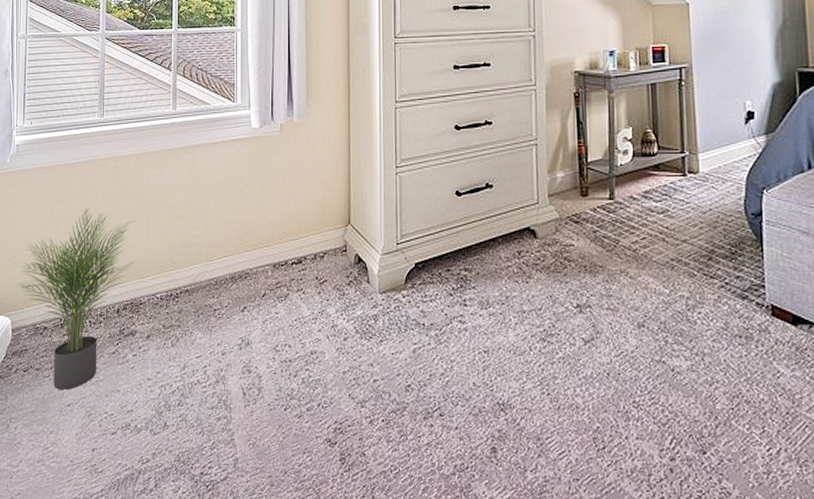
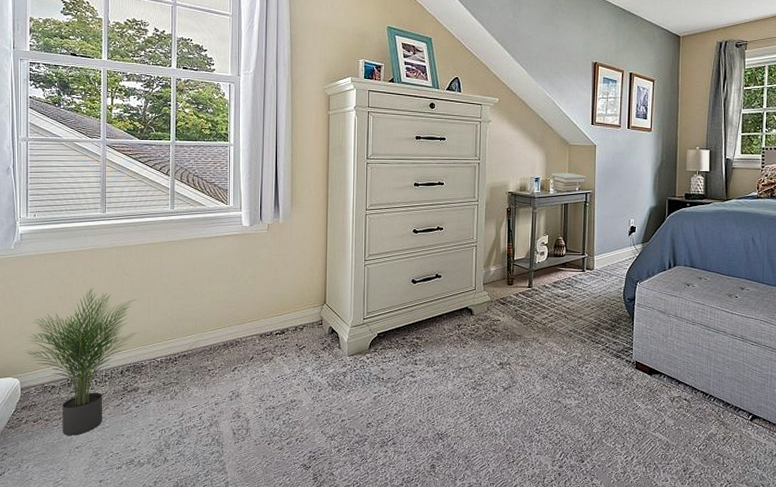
books: none [631,42,679,68] -> present [551,173,587,192]

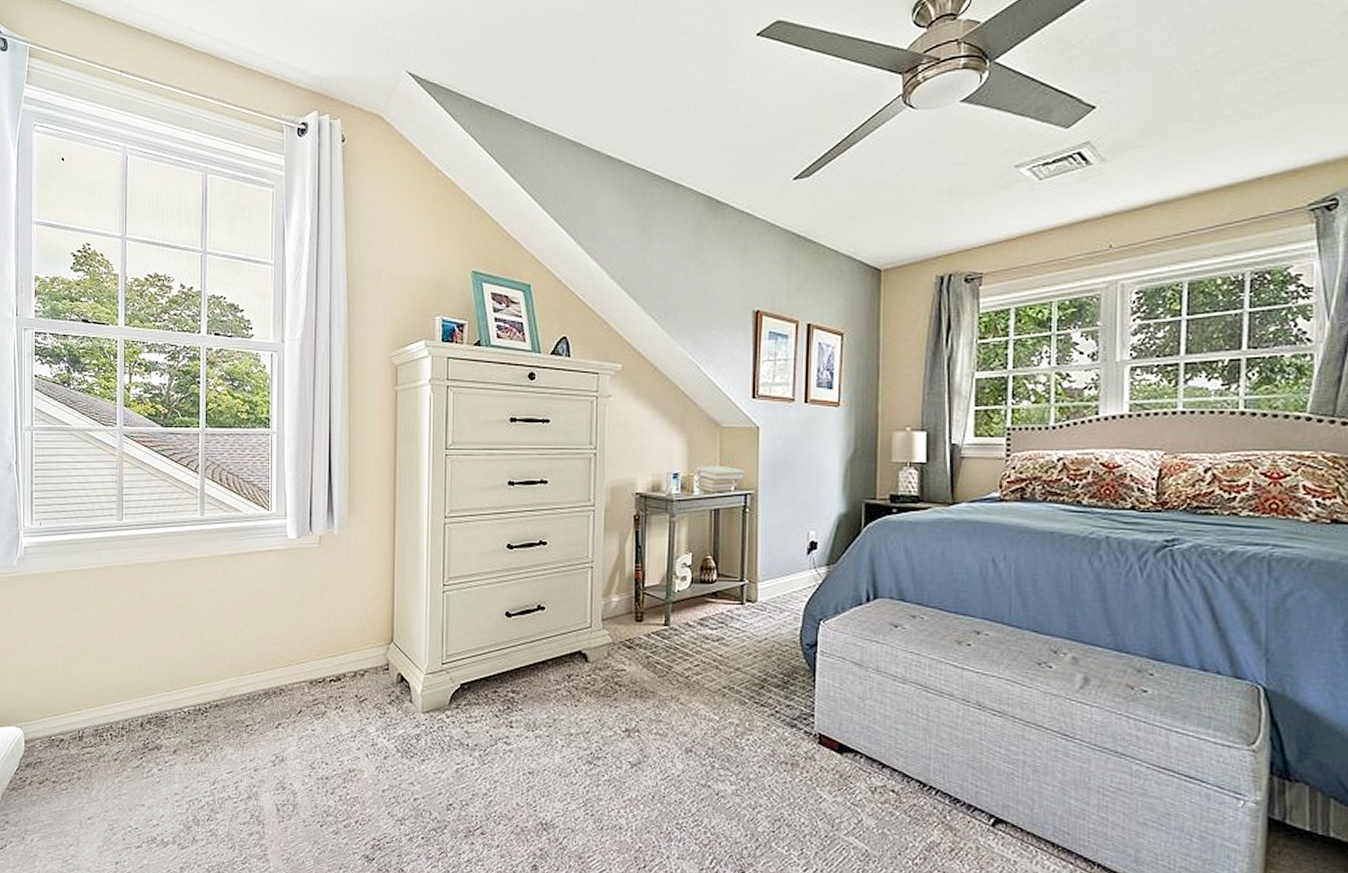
potted plant: present [21,288,138,435] -> none [25,616,162,803]

